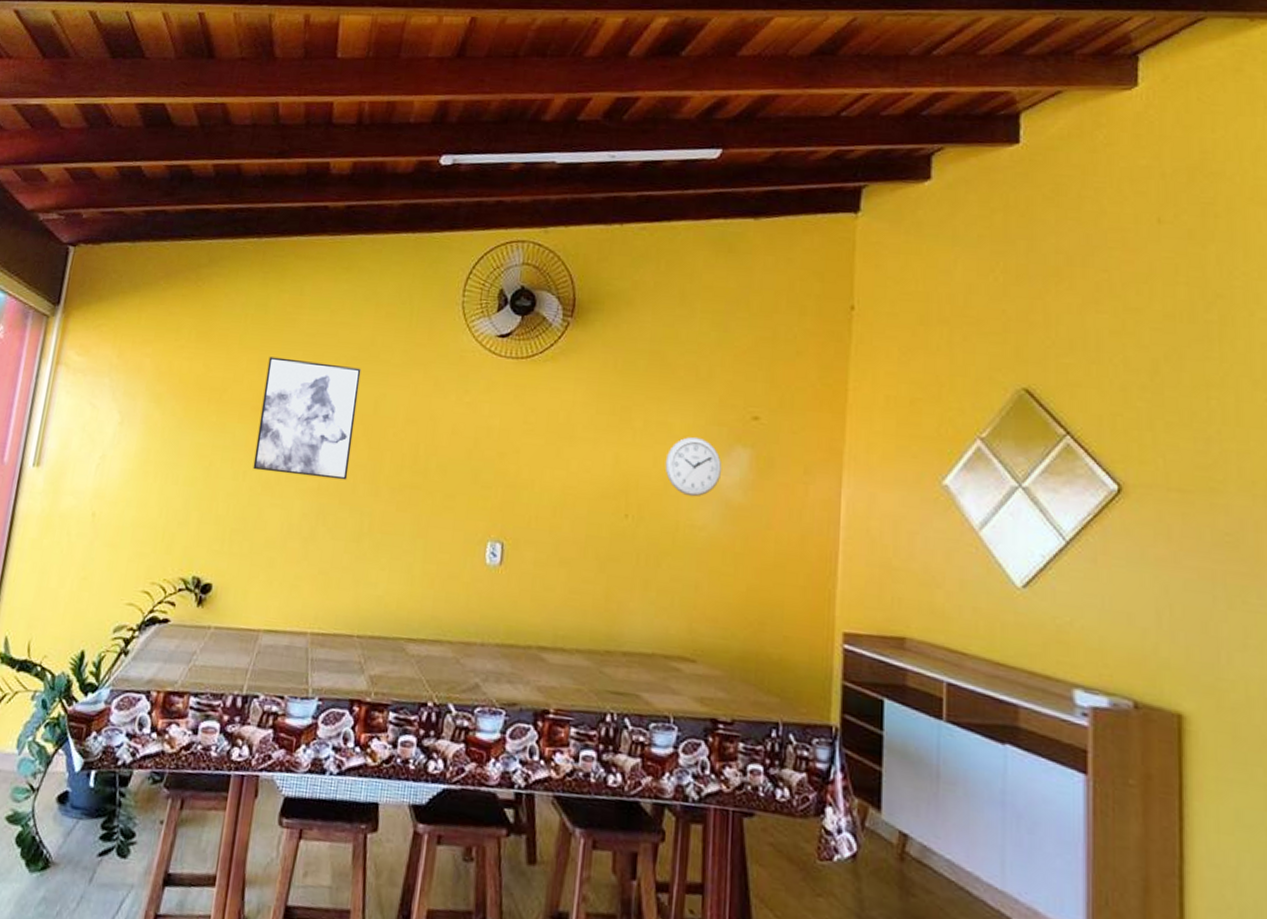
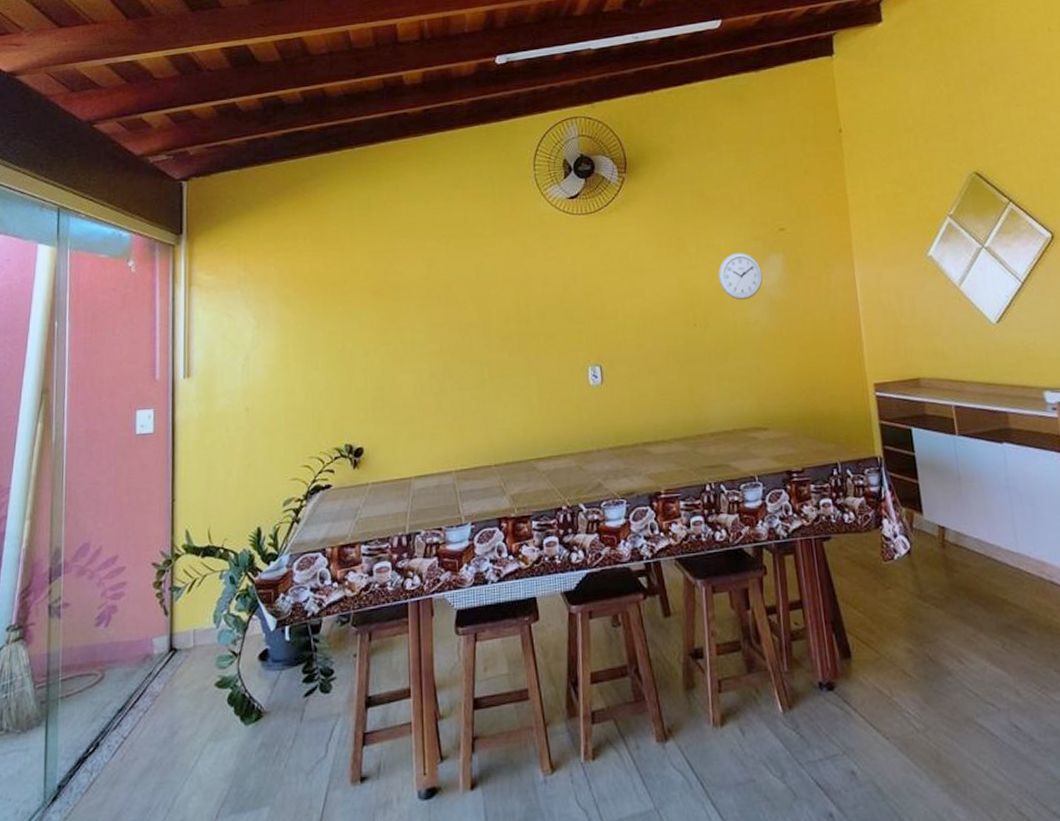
wall art: present [253,356,361,480] -> none [379,244,464,345]

